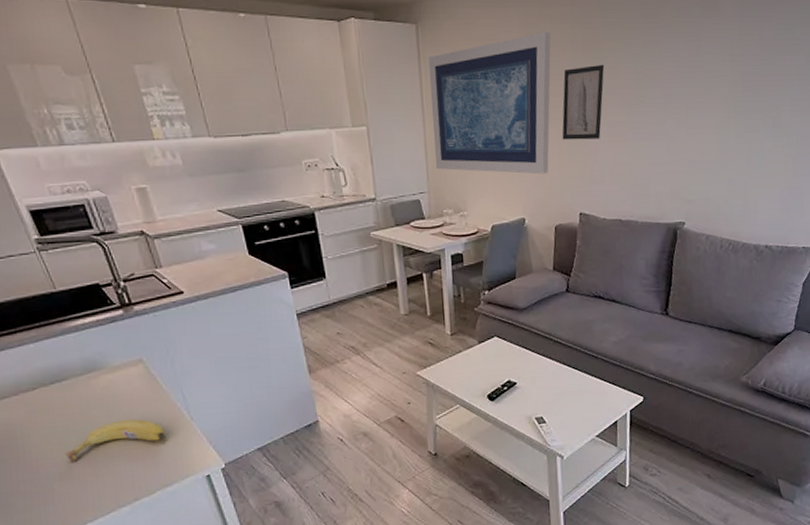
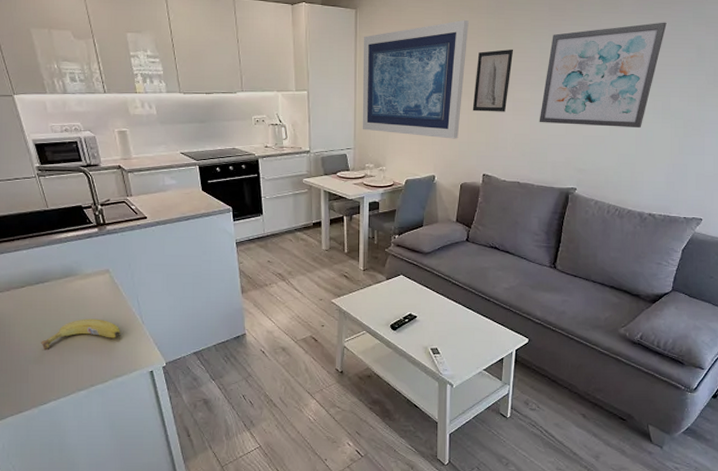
wall art: none [638,25,772,150] -> present [539,22,667,129]

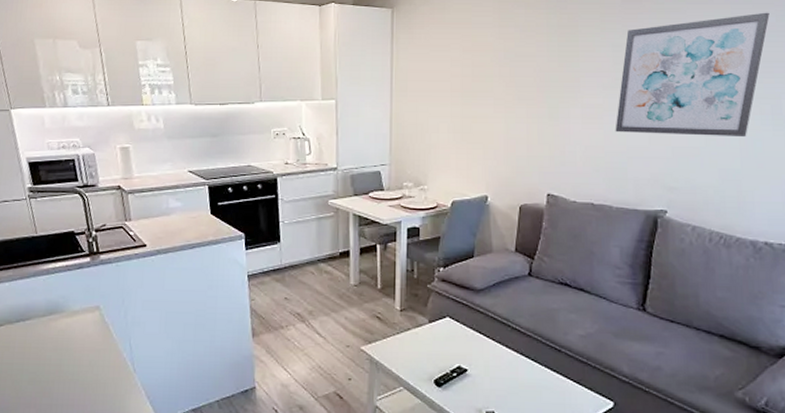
fruit: present [41,318,120,350] -> none [16,364,108,401]
wall art: present [362,19,469,139] -> none [399,16,525,153]
wall art: present [472,49,514,112] -> none [532,47,581,120]

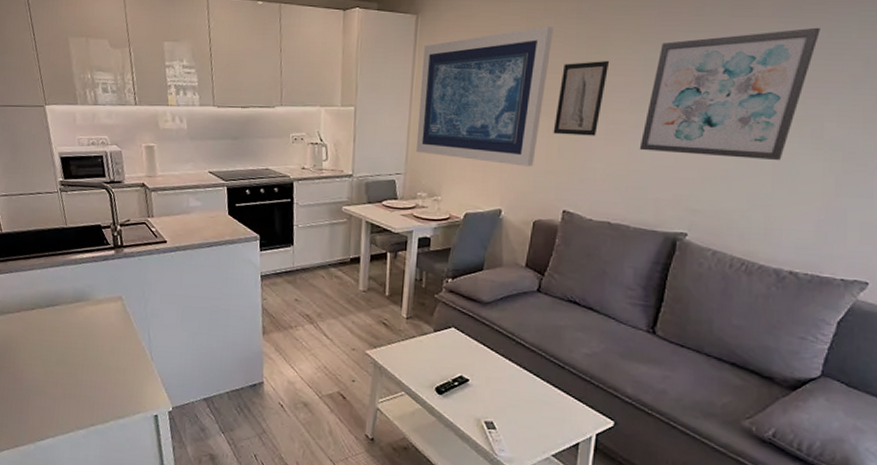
wall art: none [399,16,525,153] -> present [415,25,554,167]
wall art: none [532,47,581,120] -> present [553,60,610,136]

